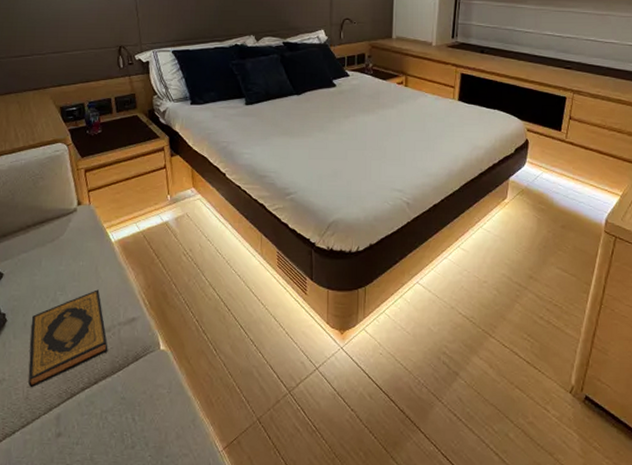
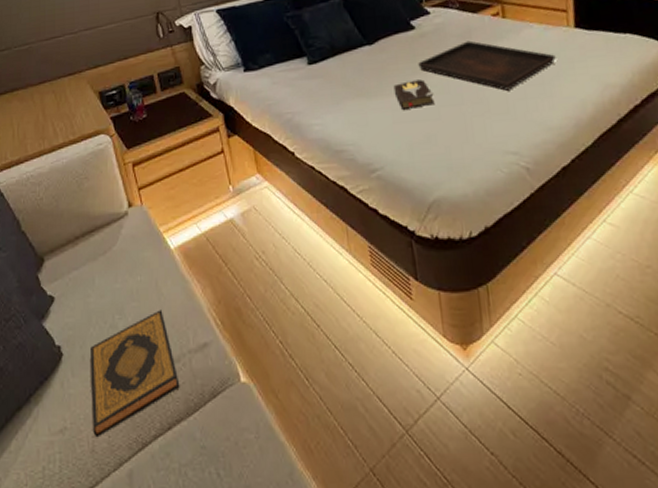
hardback book: none [313,126,344,149] -> present [393,78,435,110]
serving tray: none [335,101,441,143] -> present [418,40,556,91]

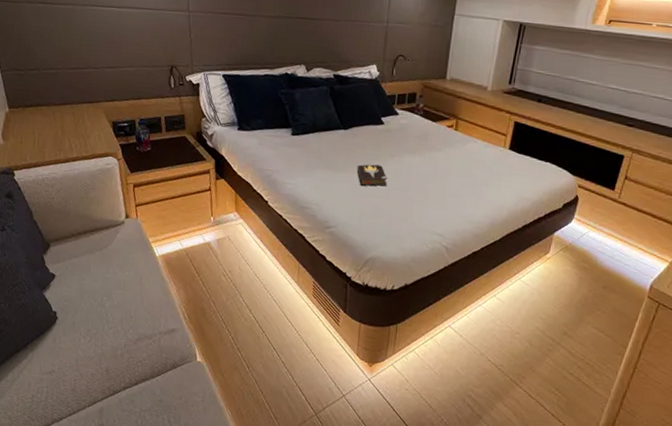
hardback book: present [91,310,180,438] -> none [75,299,149,382]
serving tray: present [418,40,556,91] -> none [380,142,489,187]

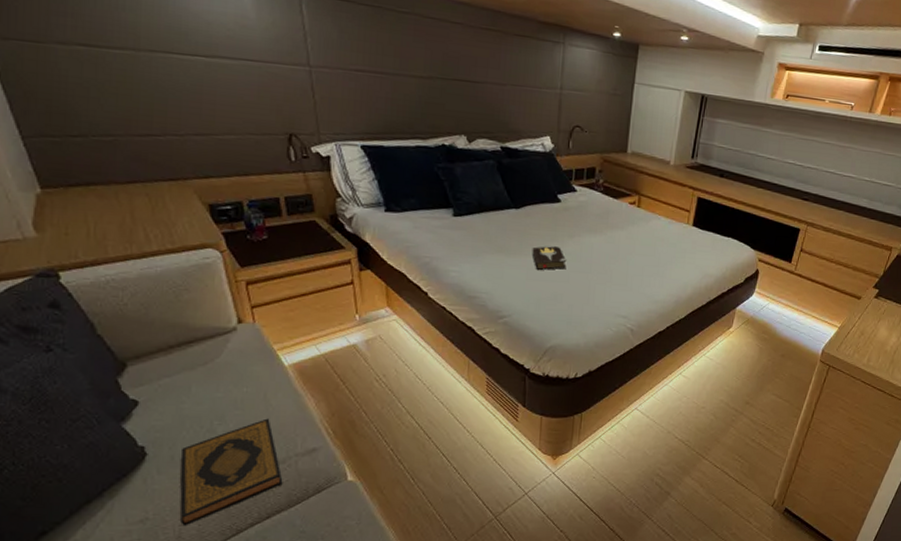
hardback book: none [75,299,149,382] -> present [180,418,283,526]

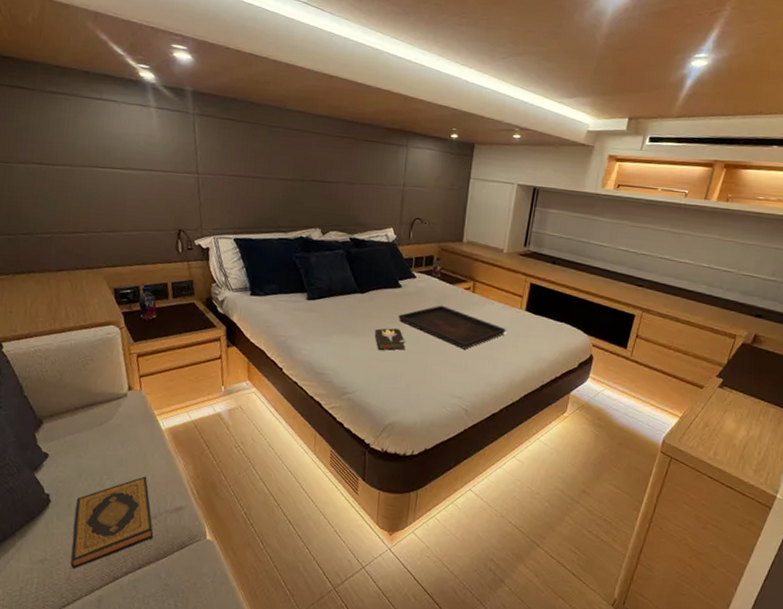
serving tray: none [558,221,673,267] -> present [398,305,506,349]

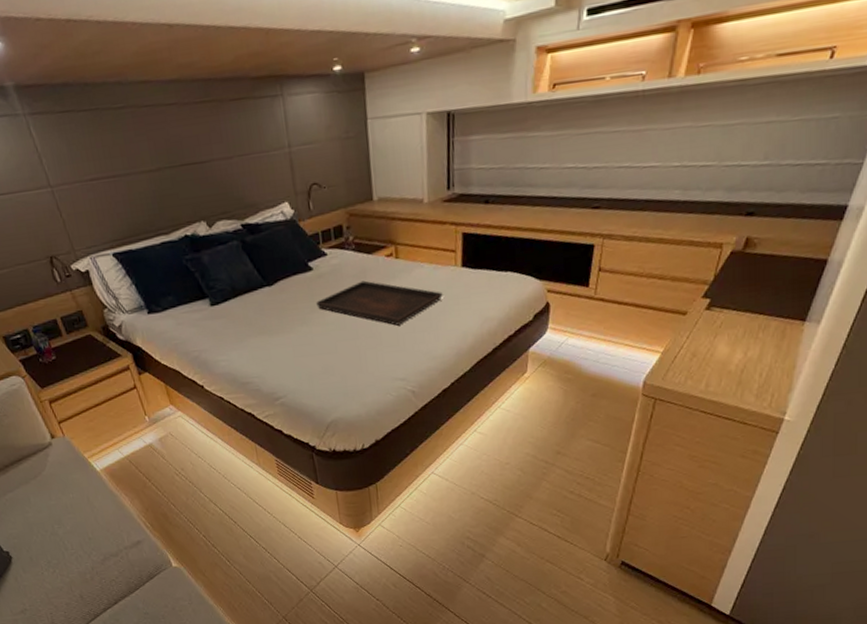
hardback book: present [70,476,154,569] -> none [36,518,121,614]
hardback book: present [374,327,406,350] -> none [293,316,332,345]

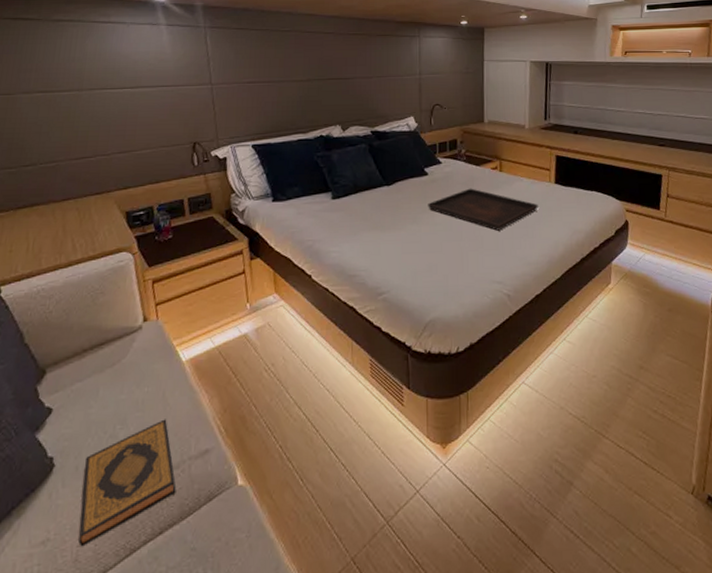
hardback book: none [36,518,121,614] -> present [78,419,176,547]

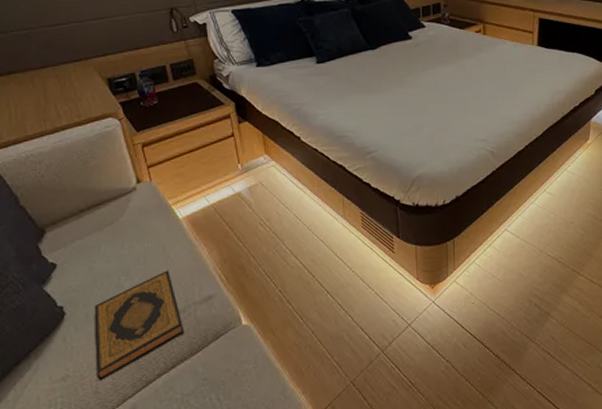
serving tray: present [428,188,538,231] -> none [412,51,521,92]

